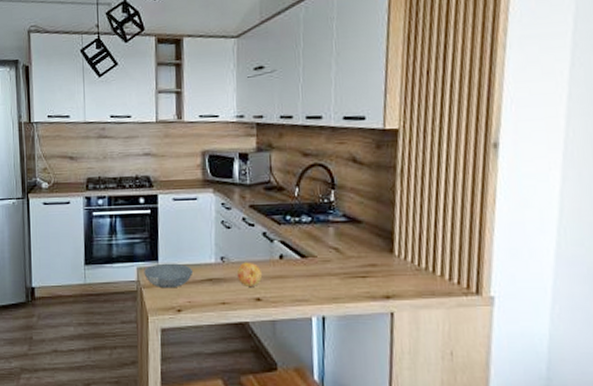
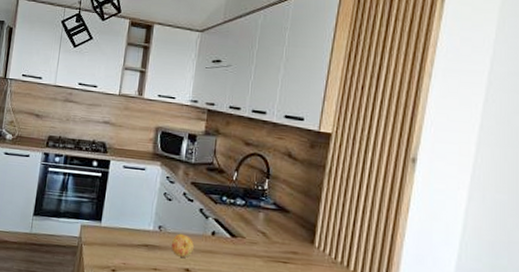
bowl: present [144,263,194,289] -> none [86,224,132,249]

